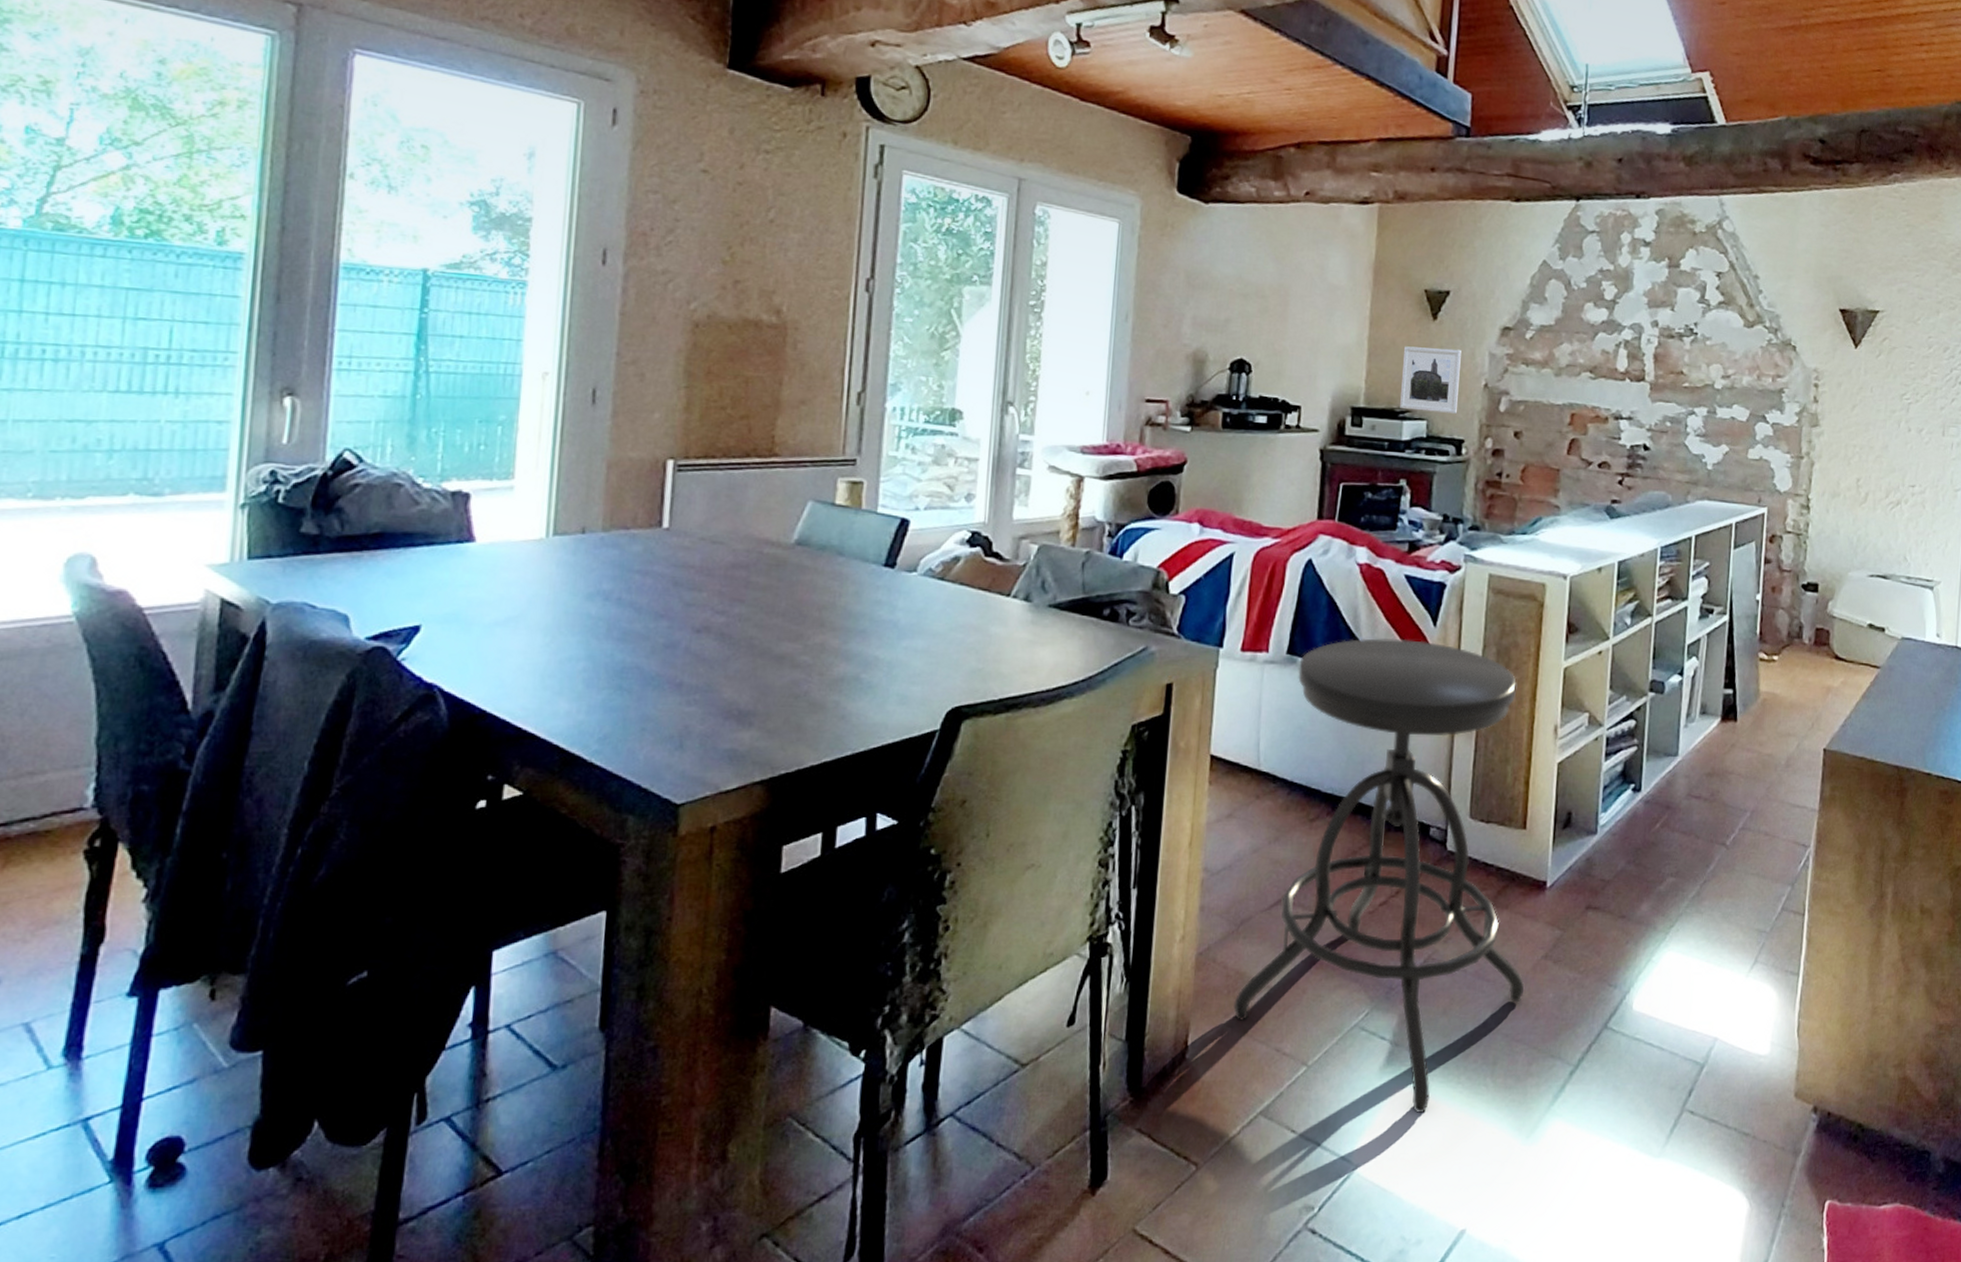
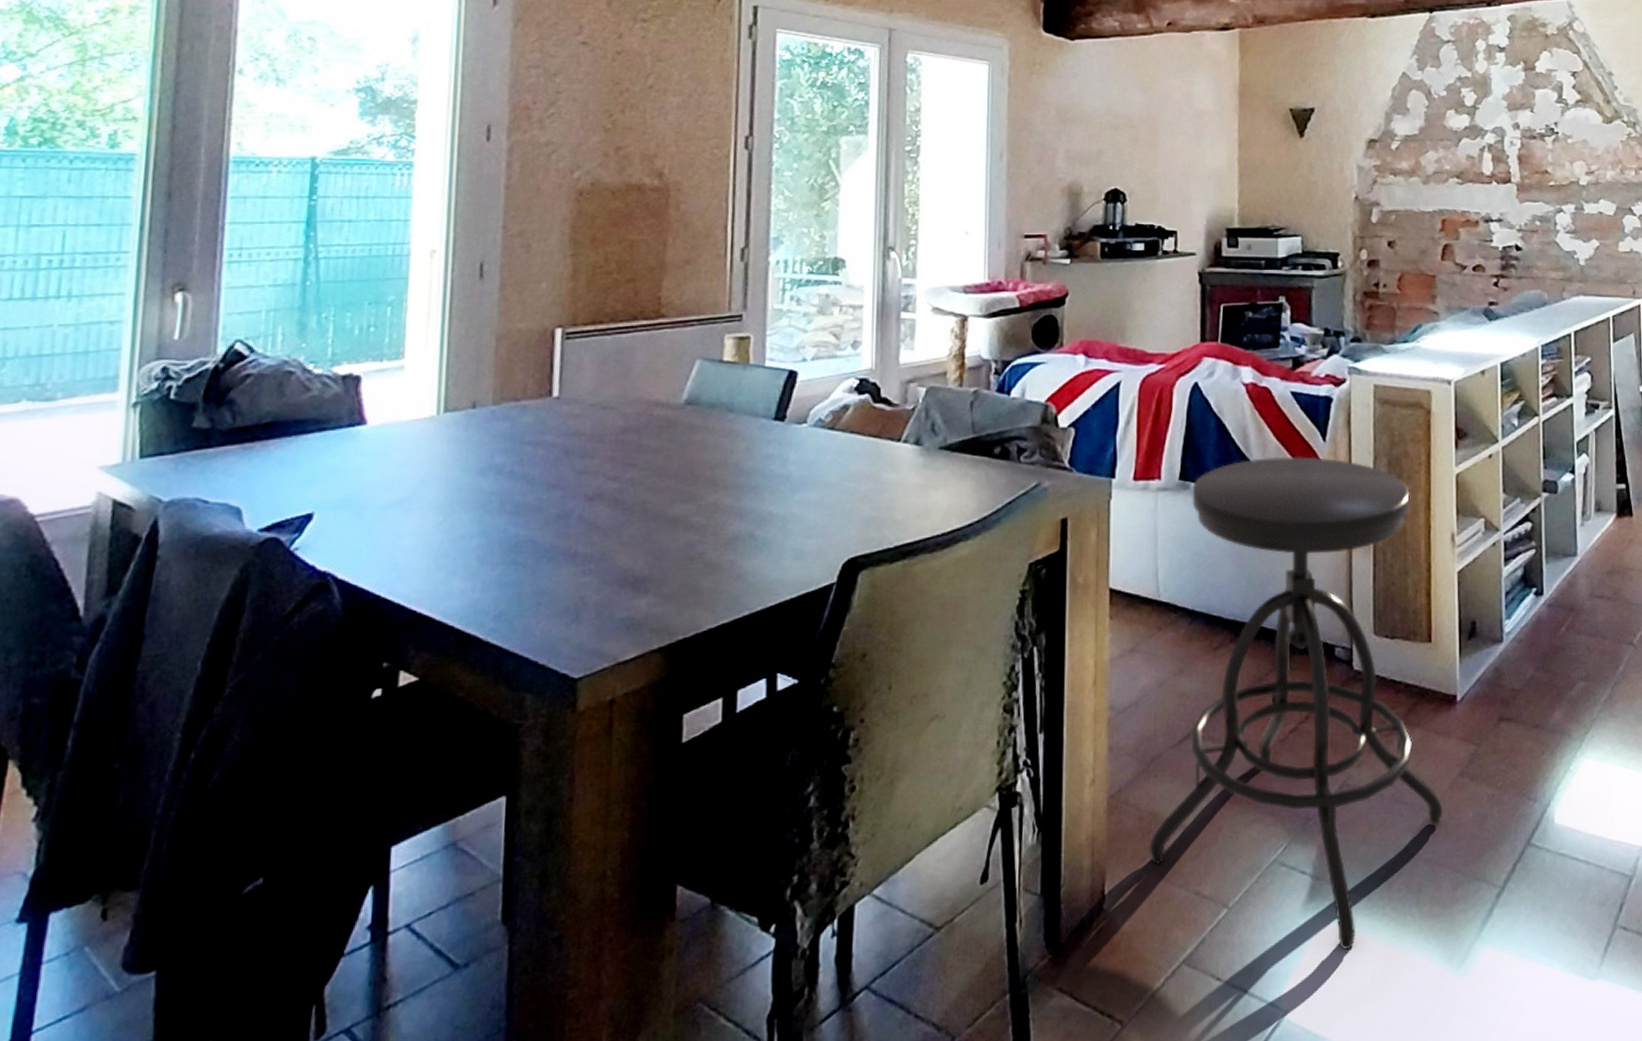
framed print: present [1400,346,1462,413] -> none [1273,164,1330,228]

